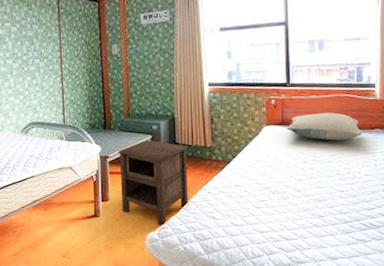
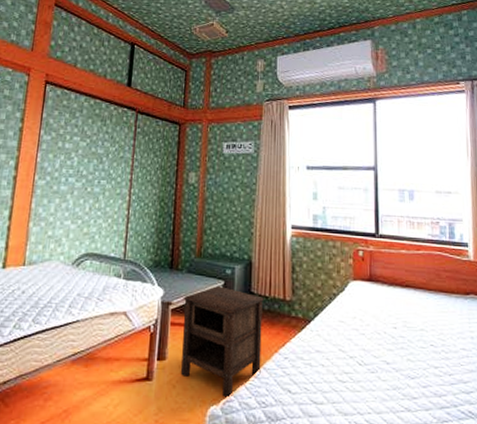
pillow: present [286,112,362,141] -> none [375,271,456,305]

